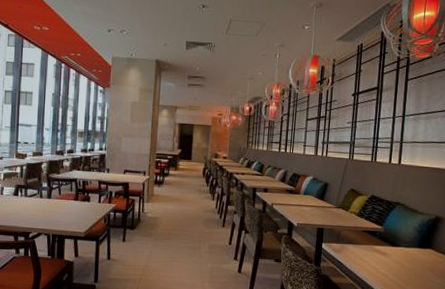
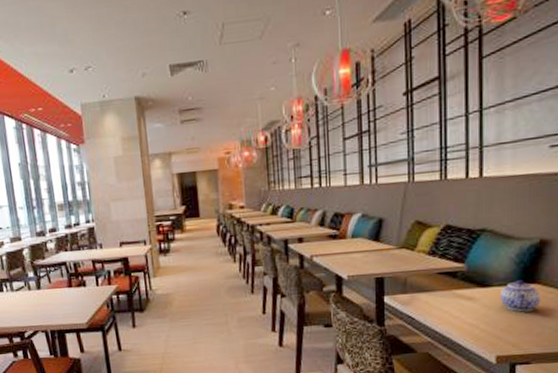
teapot: none [404,245,433,270] -> present [499,280,541,312]

